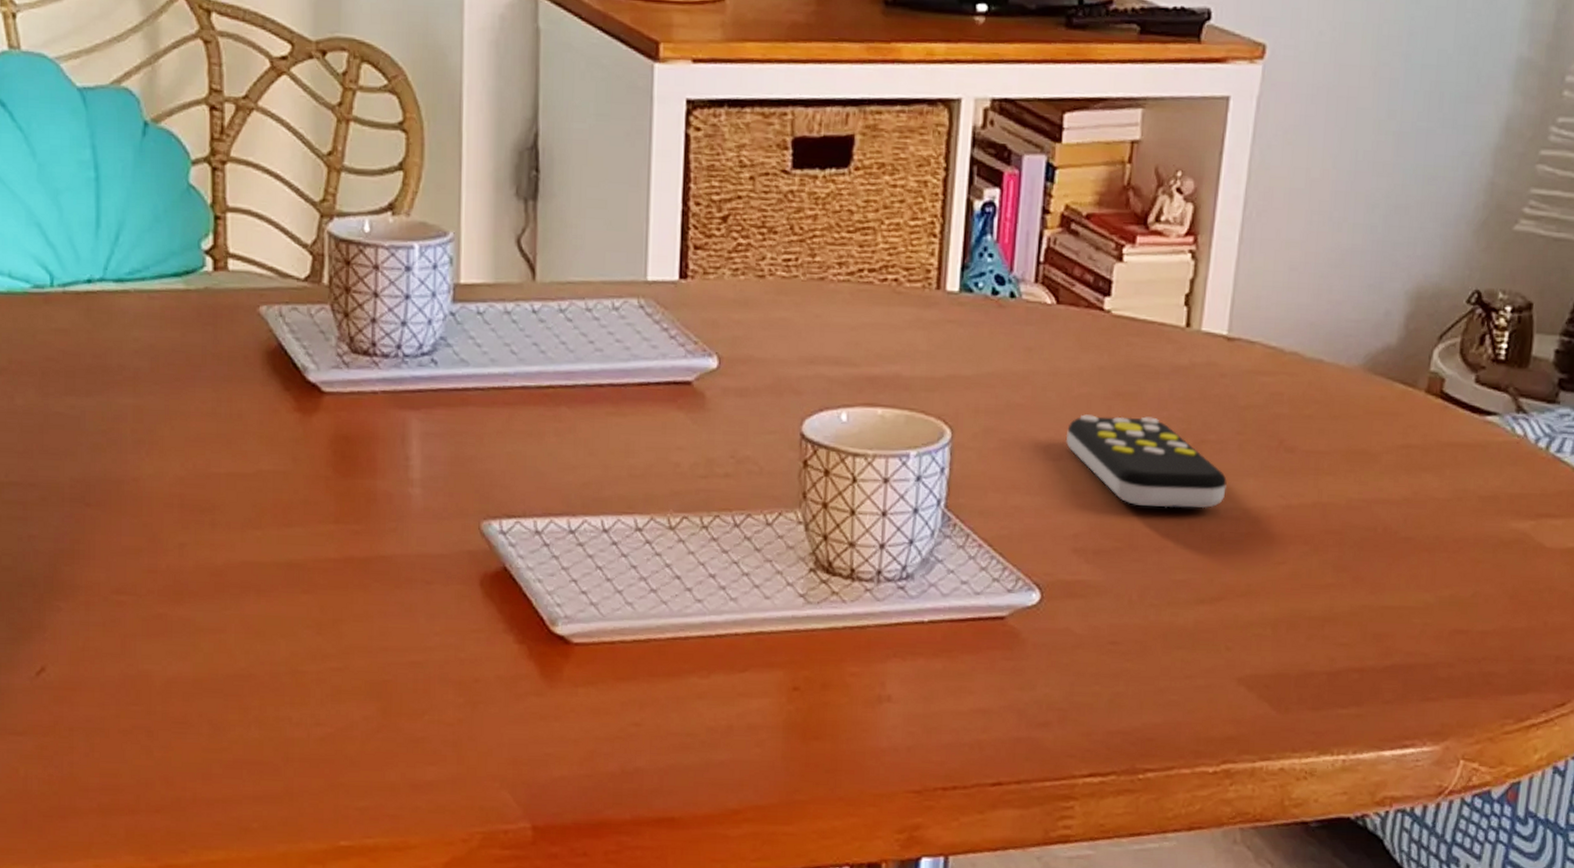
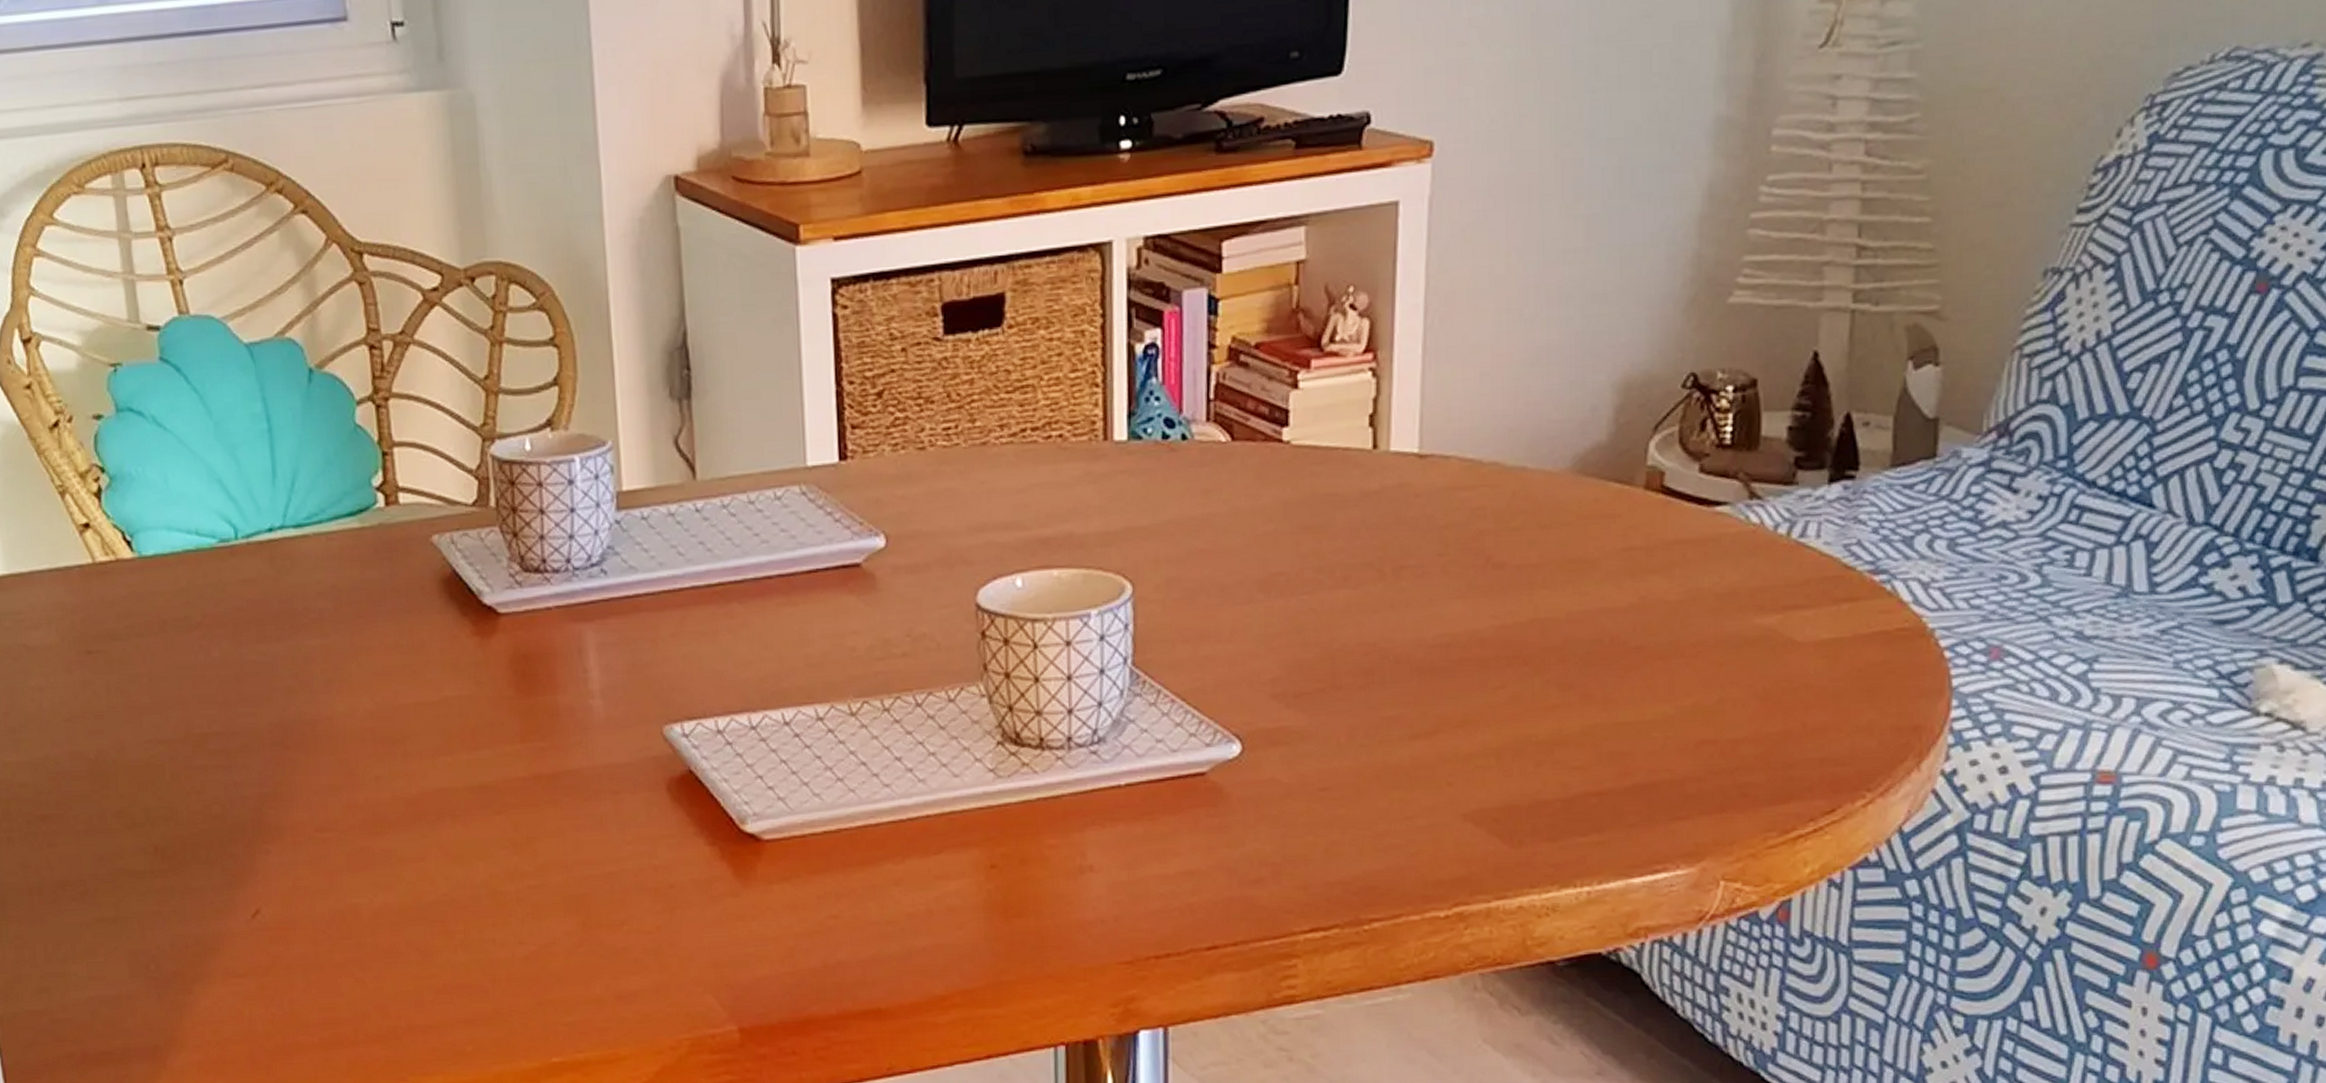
remote control: present [1065,414,1227,509] -> none [1253,547,1432,642]

